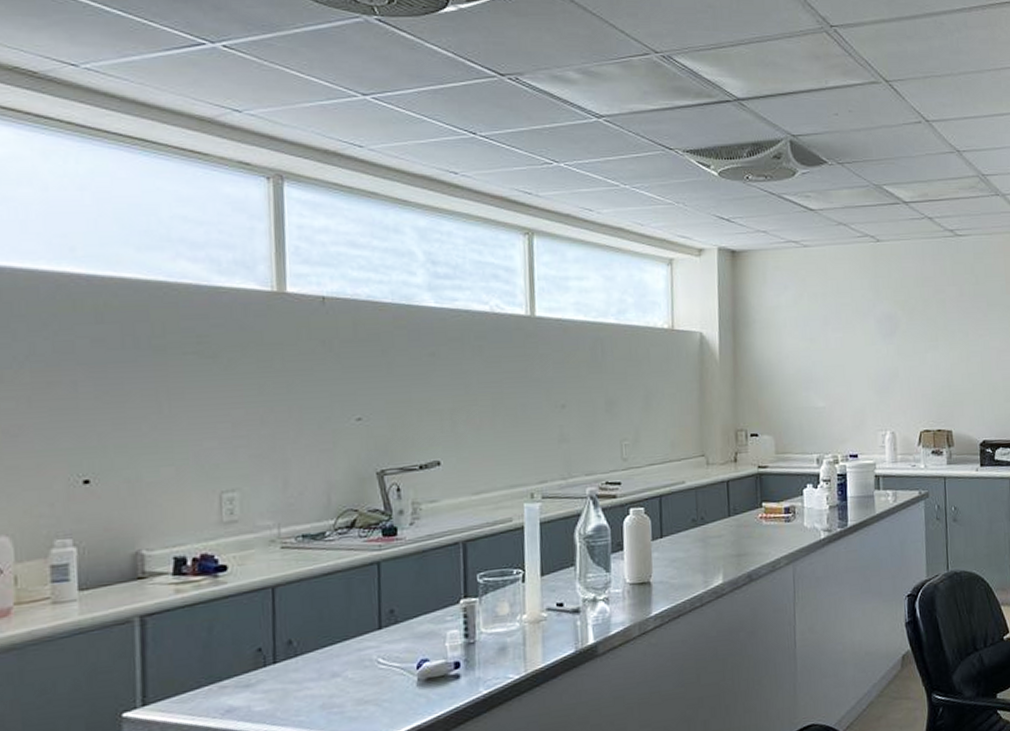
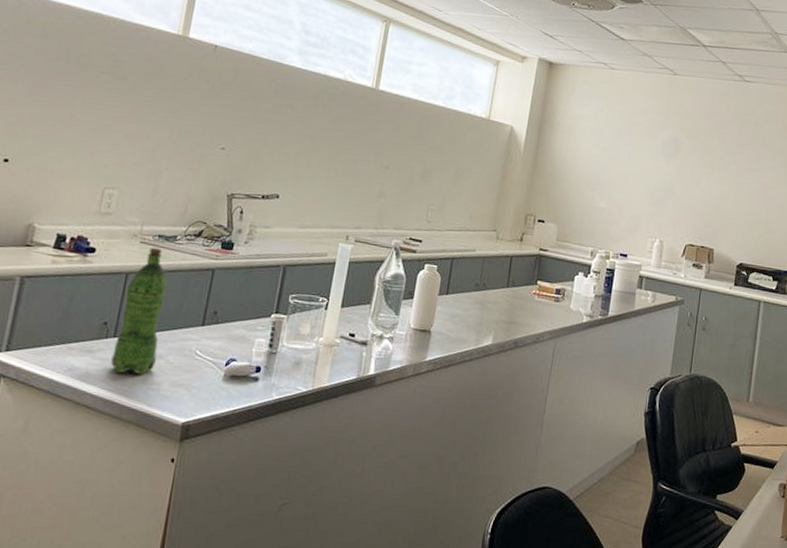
plastic bottle: none [276,550,332,703] -> present [111,247,167,374]

